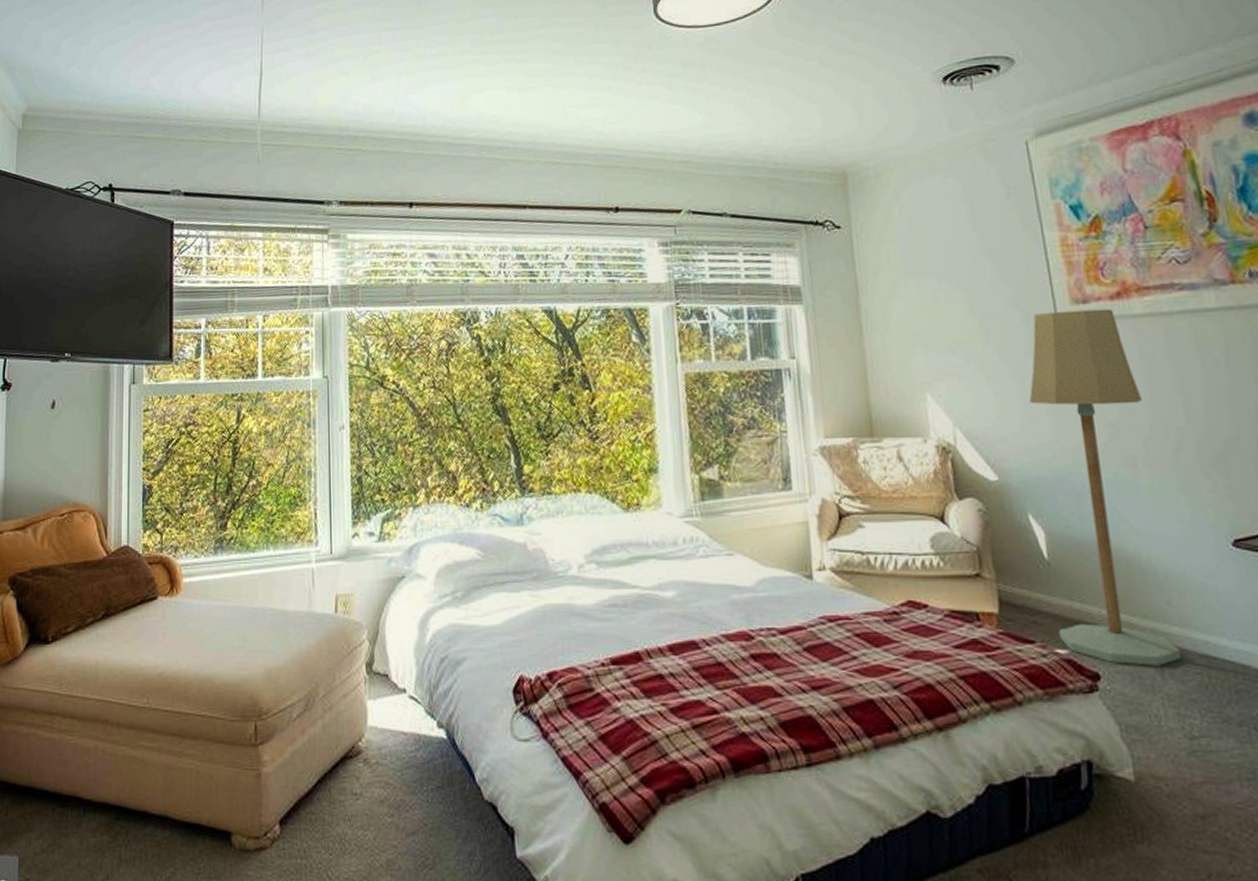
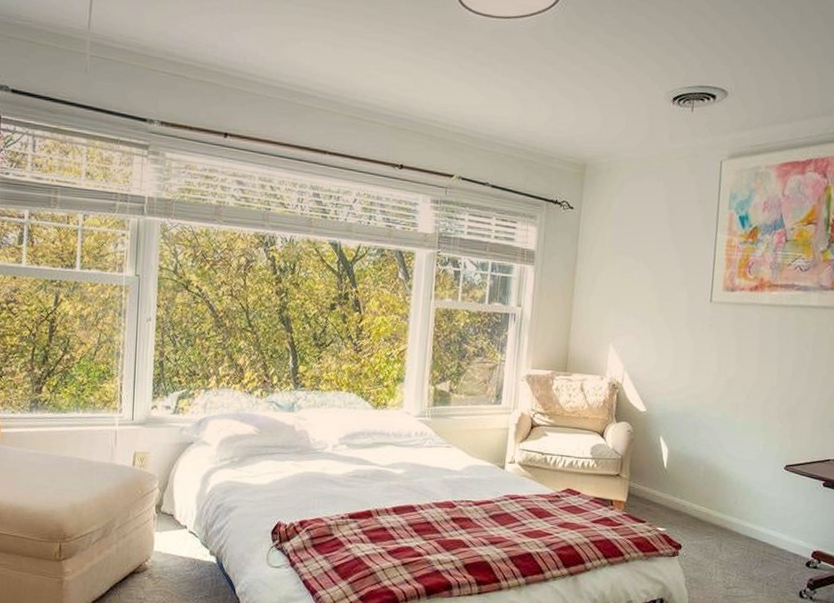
floor lamp: present [1029,308,1182,666] -> none [662,294,753,542]

